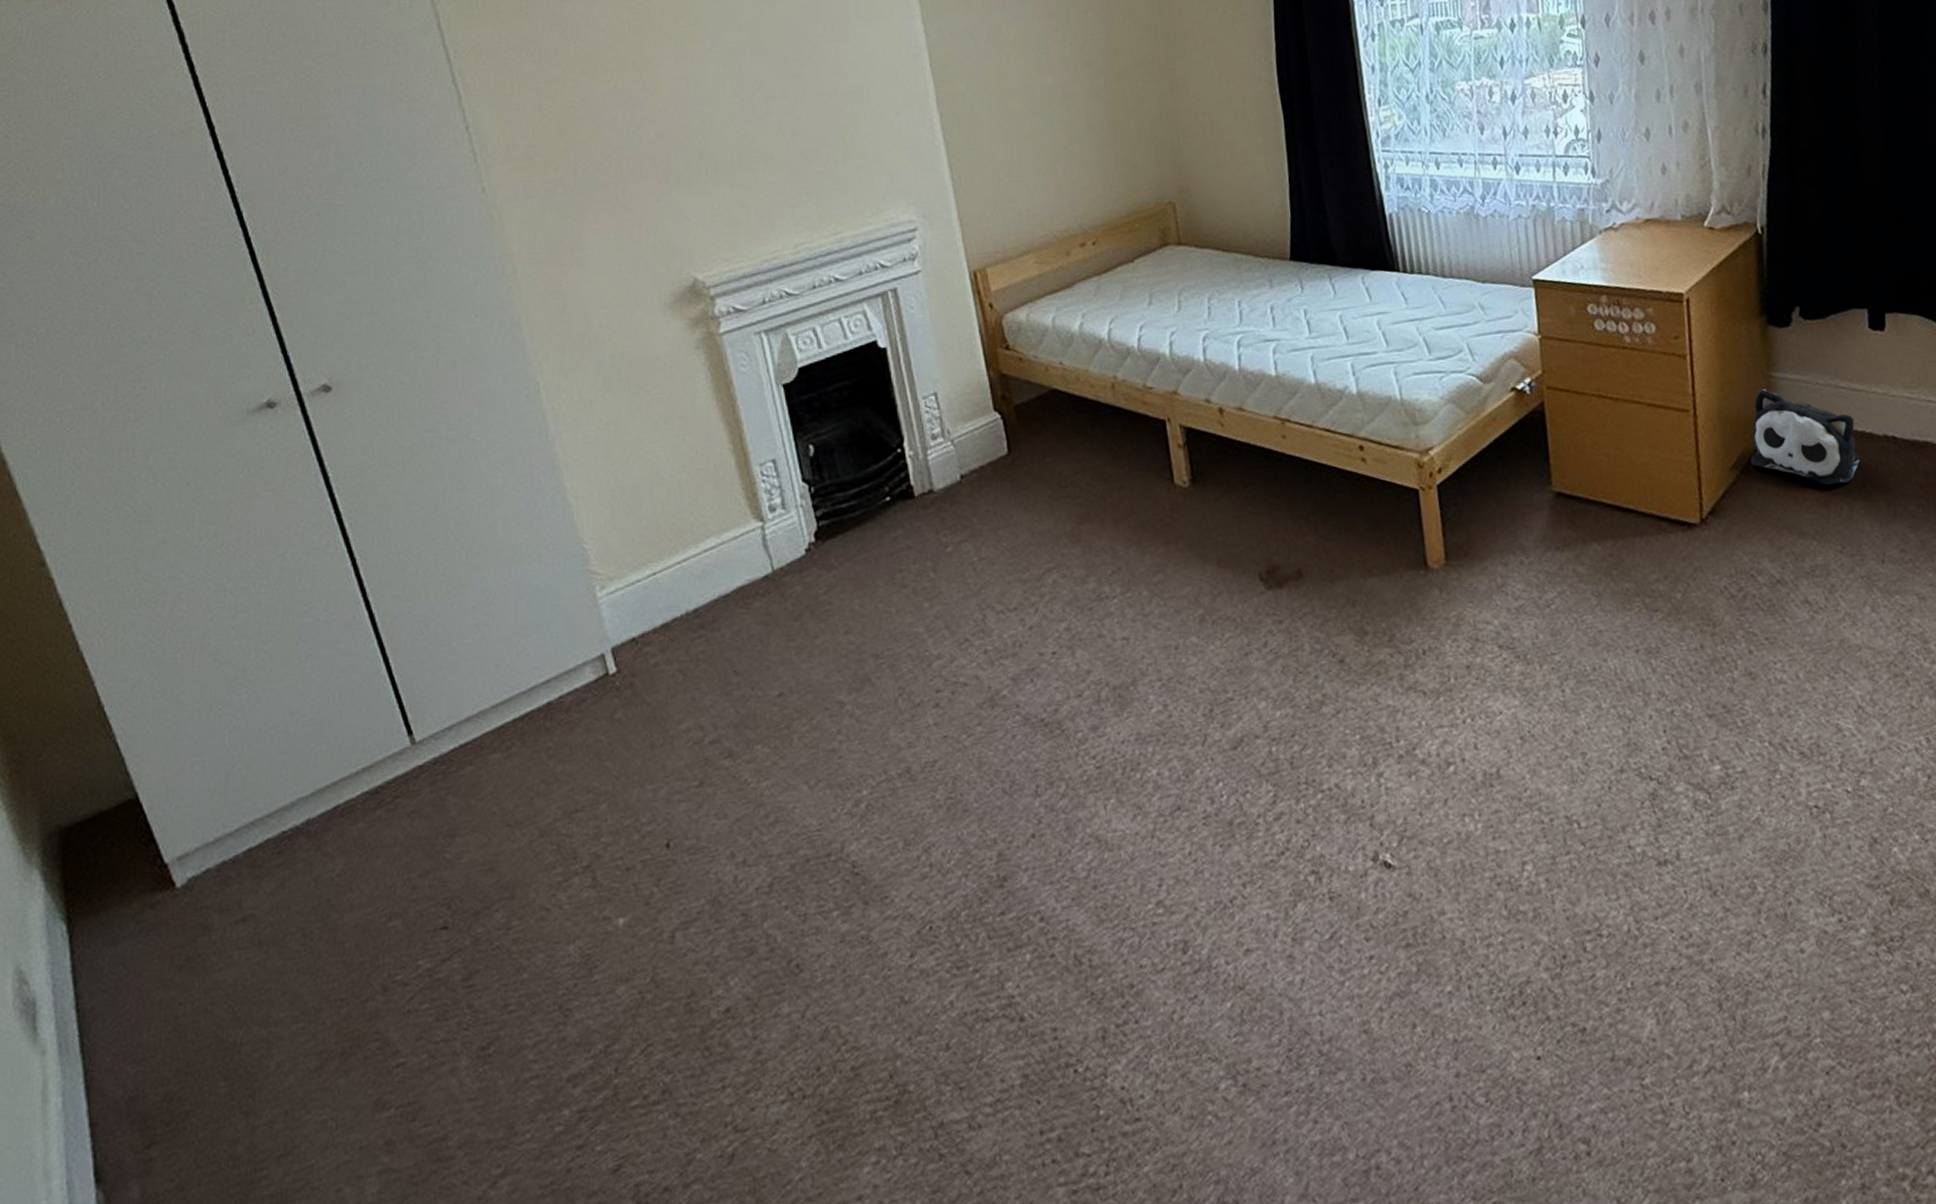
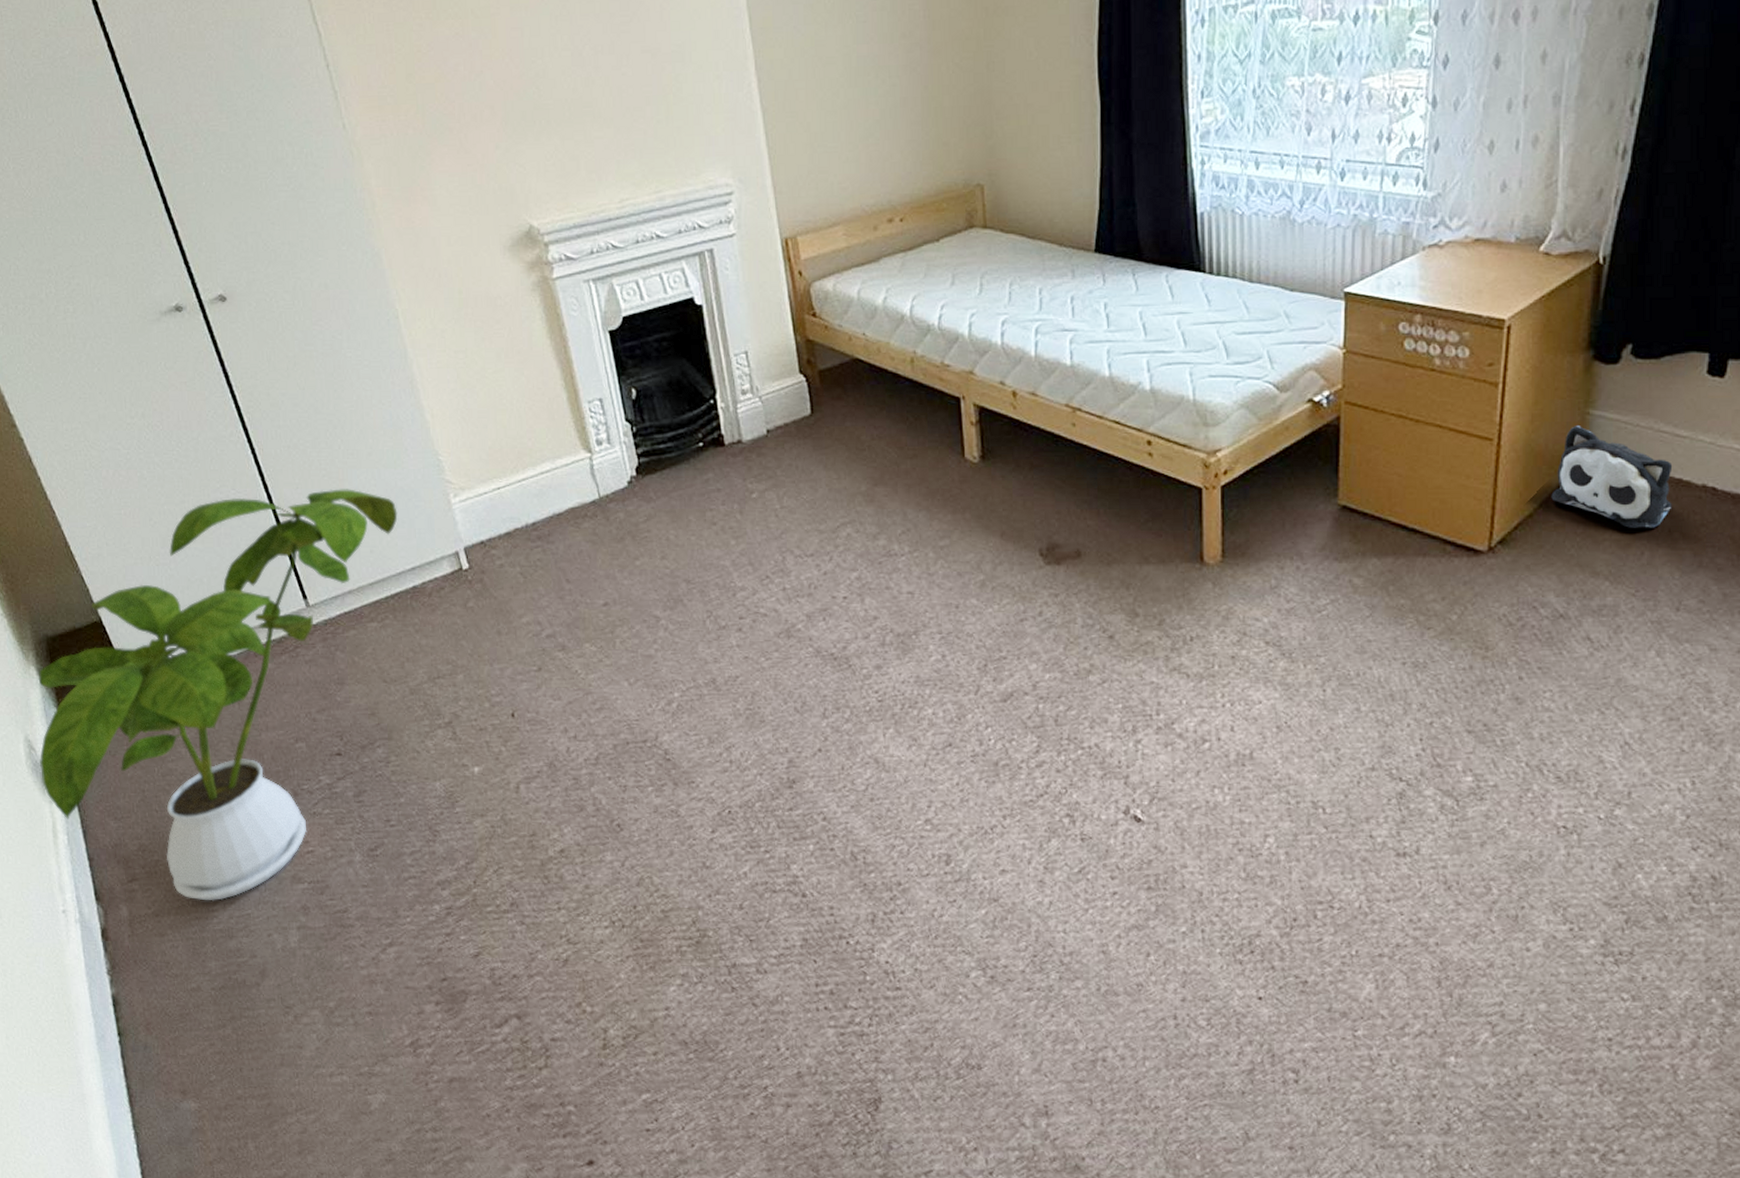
house plant: none [32,594,531,1158] -> present [38,489,398,901]

